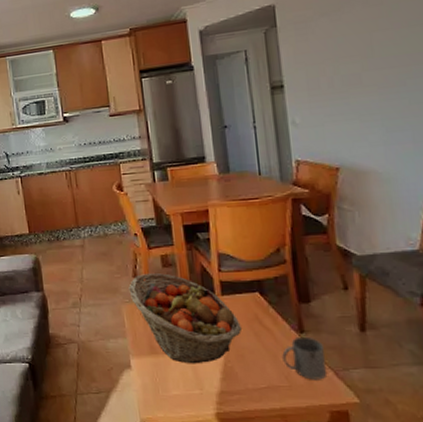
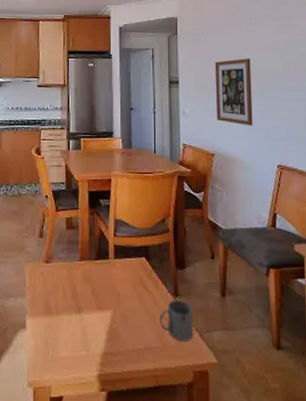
fruit basket: present [128,273,241,364] -> none [34,235,128,325]
wall art: none [331,41,392,129] -> present [214,58,253,126]

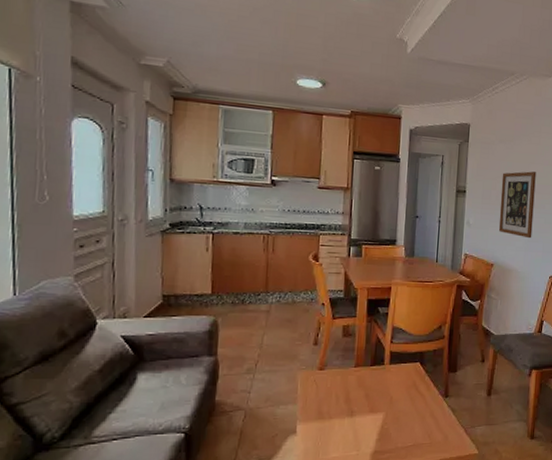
mug: present [159,300,194,341] -> none [429,400,460,437]

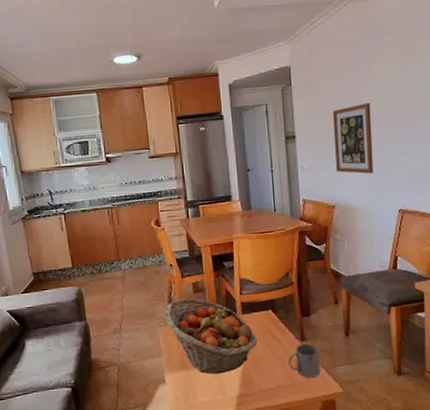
fruit basket: none [307,342,401,428] -> present [164,298,257,375]
mug: none [429,400,460,437] -> present [288,343,321,378]

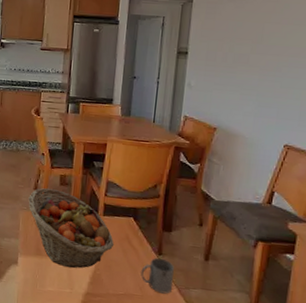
wall art: present [332,103,374,174] -> none [224,31,272,104]

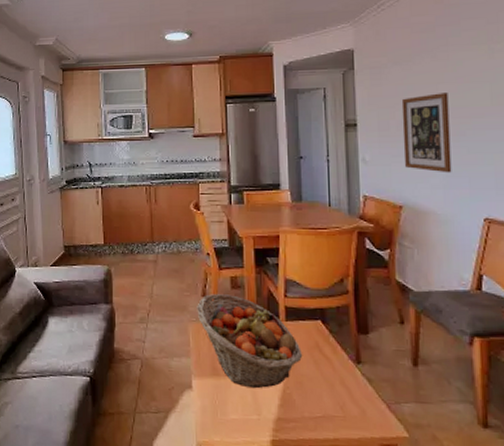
mug: present [140,257,174,294] -> none [339,367,380,412]
wall art: none [224,31,272,104] -> present [401,93,452,173]

